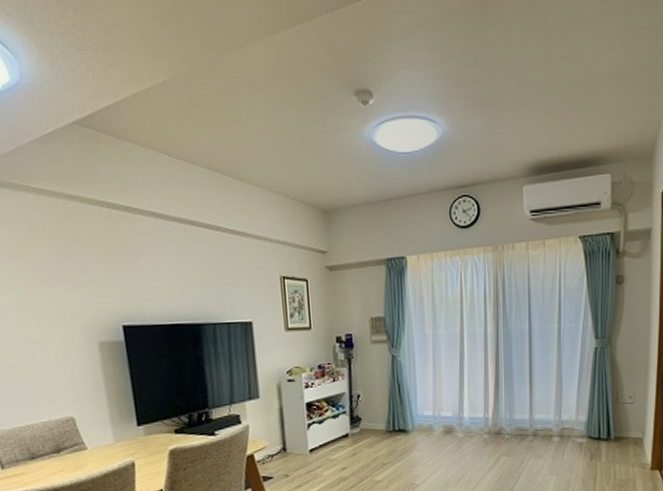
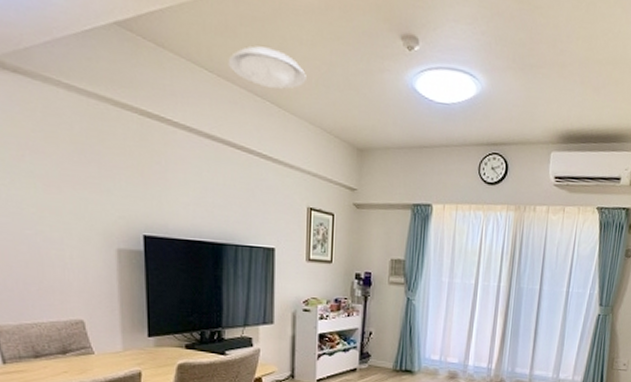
ceiling light: none [186,124,265,162] -> present [228,46,306,89]

